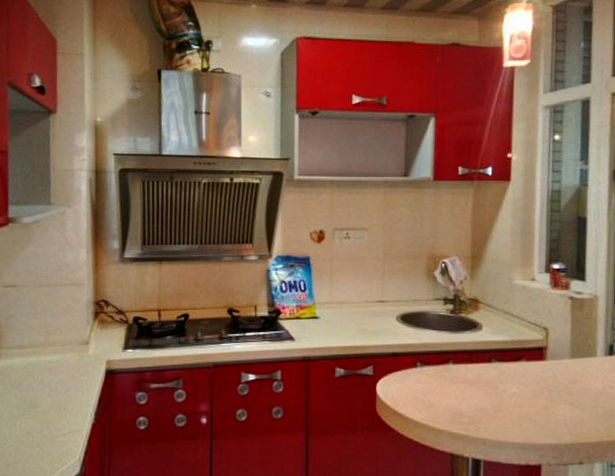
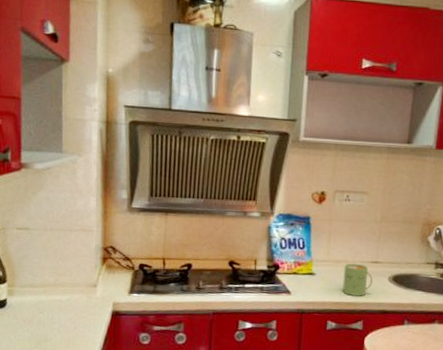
mug: none [349,303,380,339] -> present [342,263,373,297]

